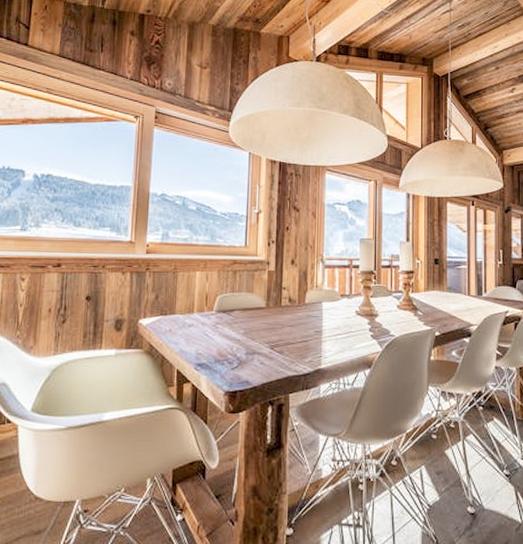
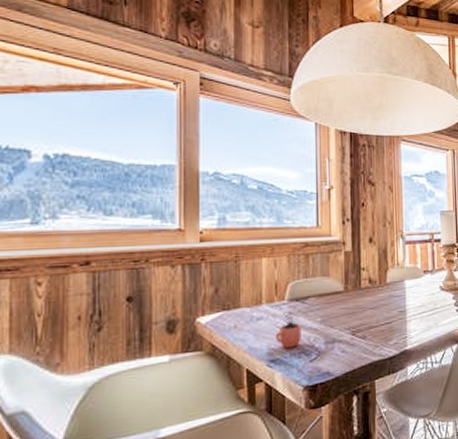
cocoa: none [203,320,226,354] -> present [275,309,301,348]

